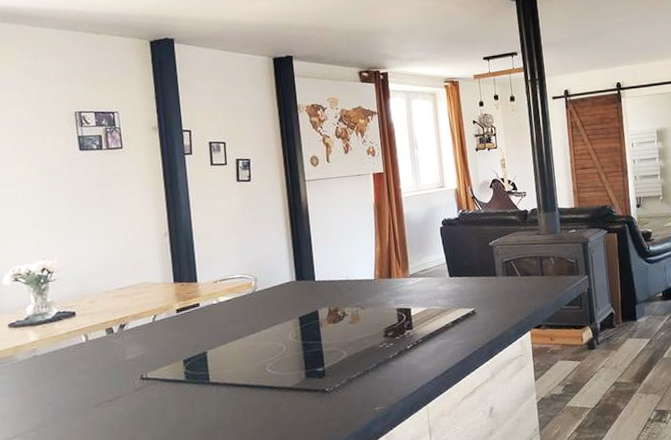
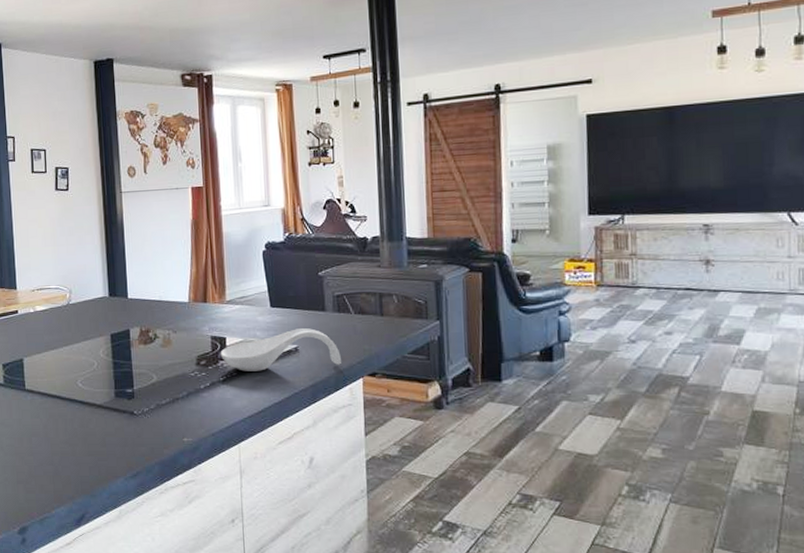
spoon rest: none [406,292,512,338] -> present [220,328,341,372]

